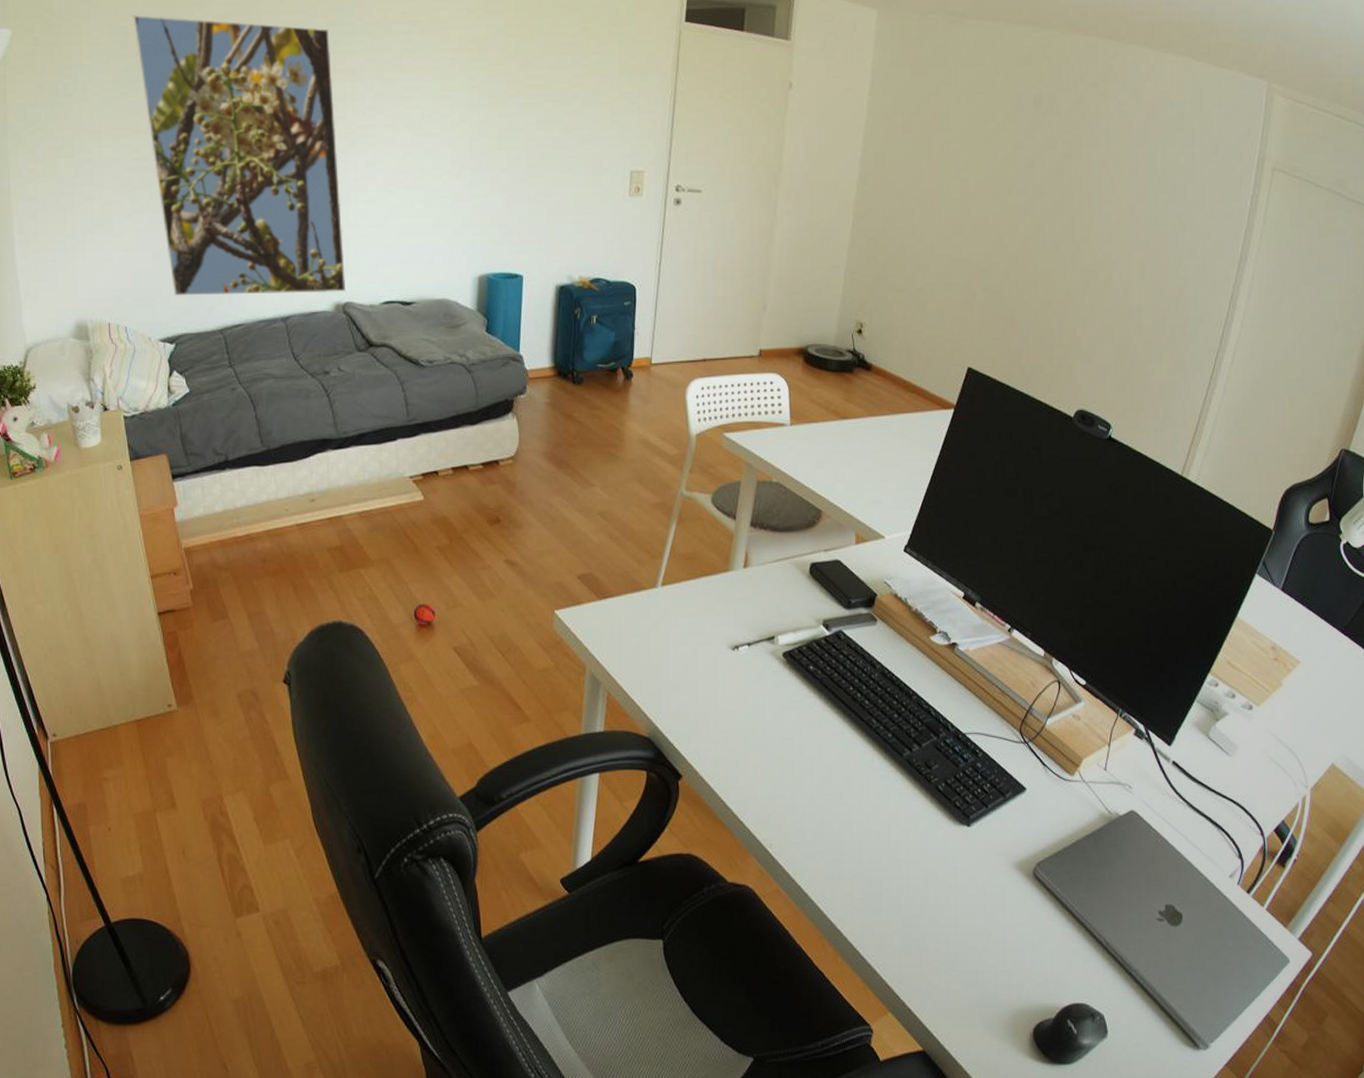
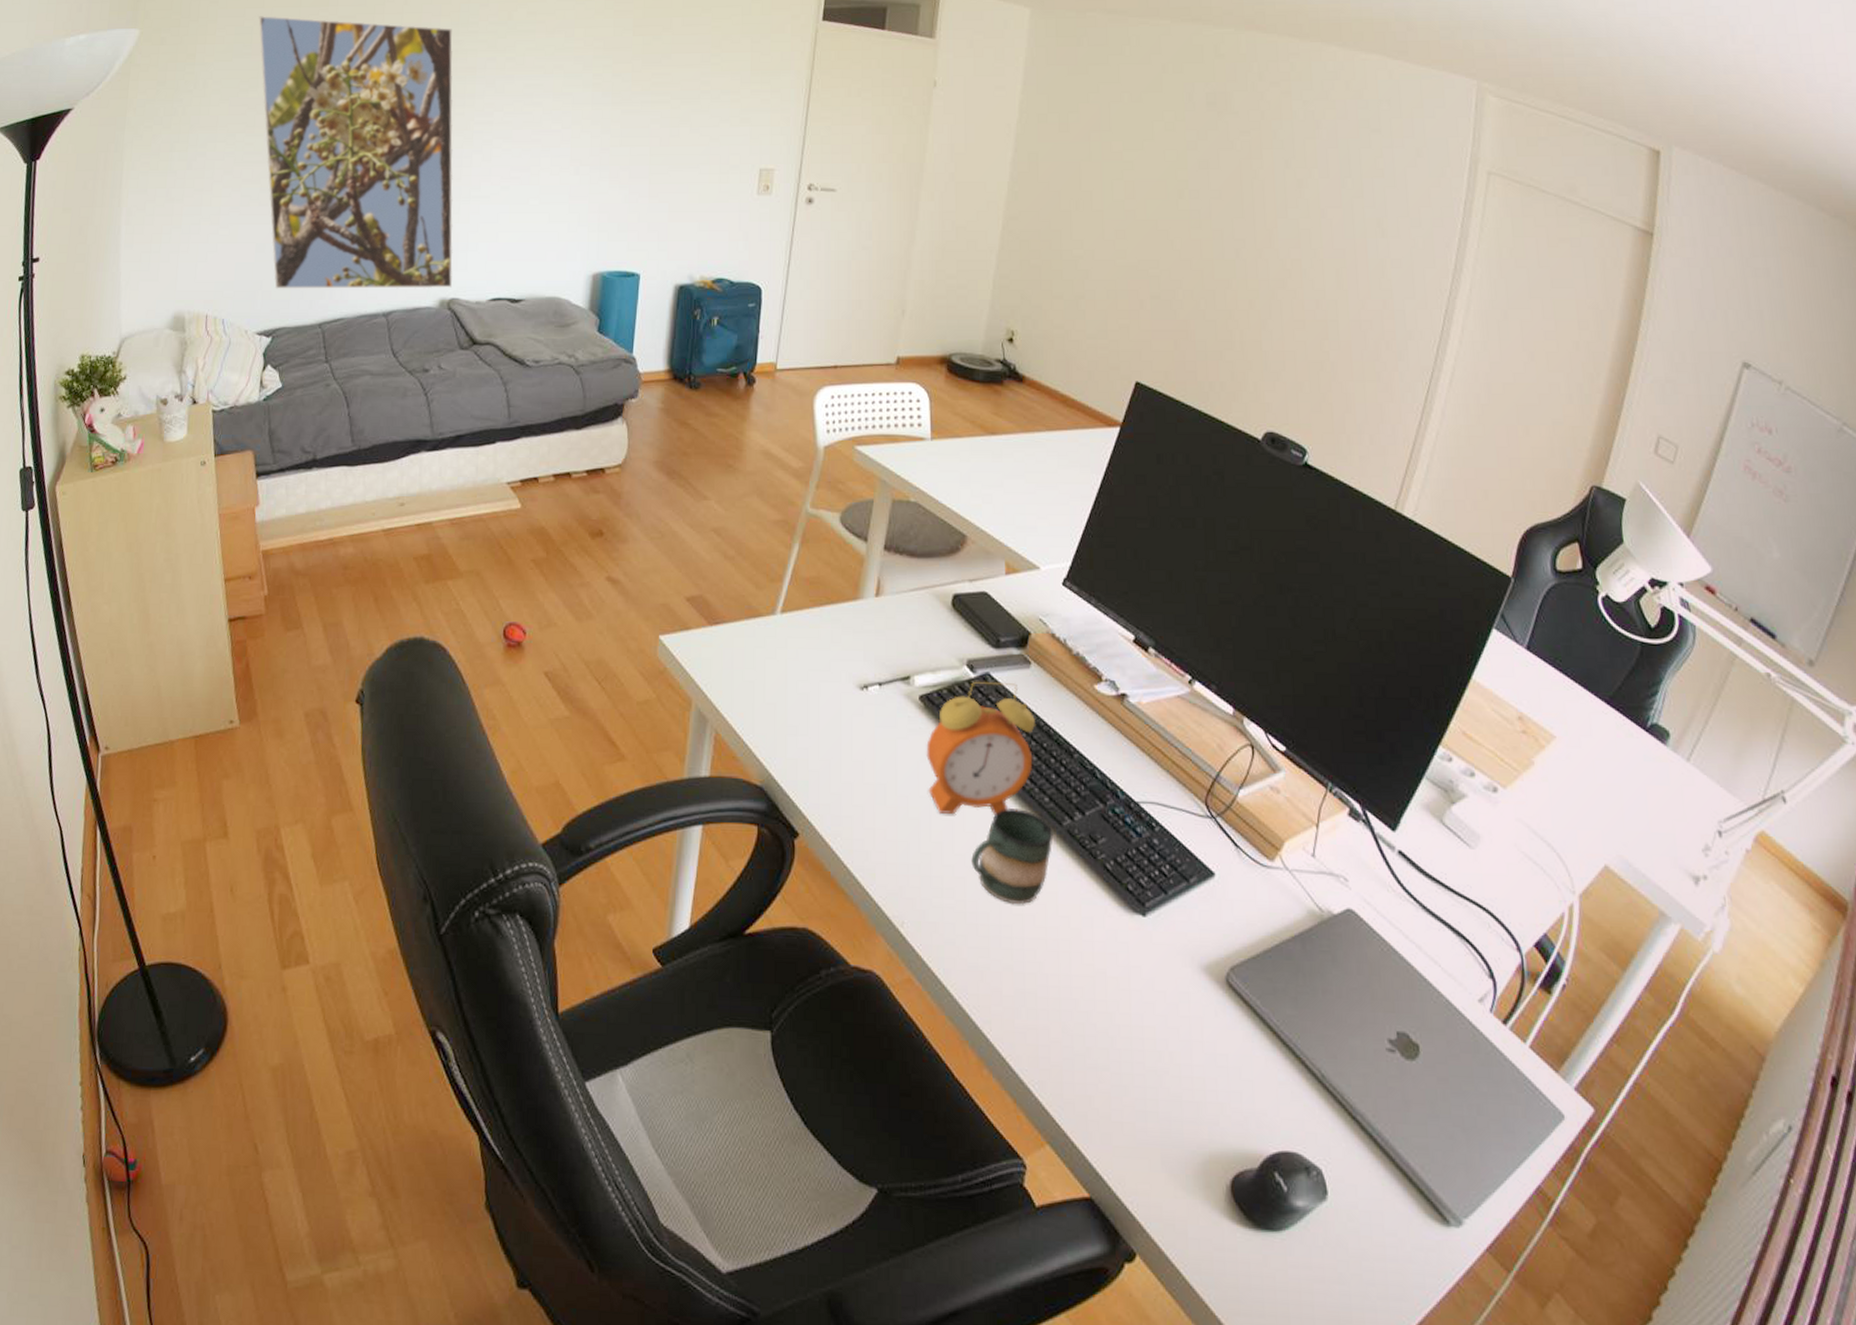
alarm clock: none [789,638,882,753] -> present [926,681,1036,815]
mug: none [828,743,896,824] -> present [971,807,1054,905]

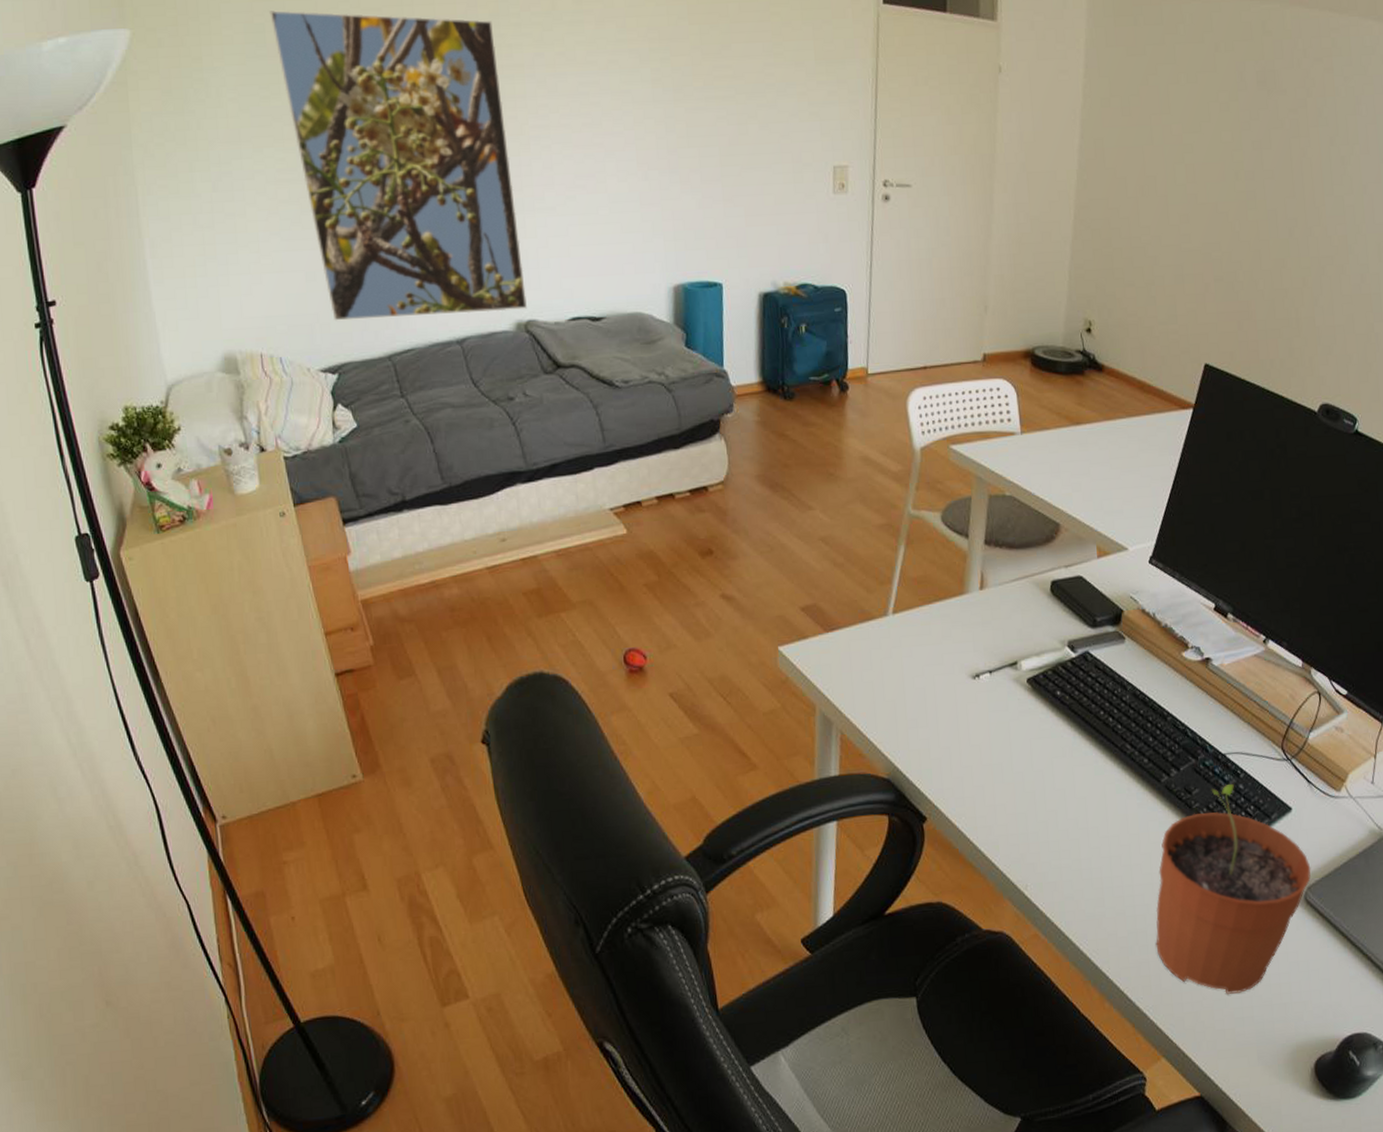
alarm clock: present [926,681,1036,815] -> none [1036,658,1133,785]
mug: present [971,807,1054,905] -> none [1083,771,1154,857]
plant pot: none [1046,836,1235,1081] -> present [1156,783,1311,994]

